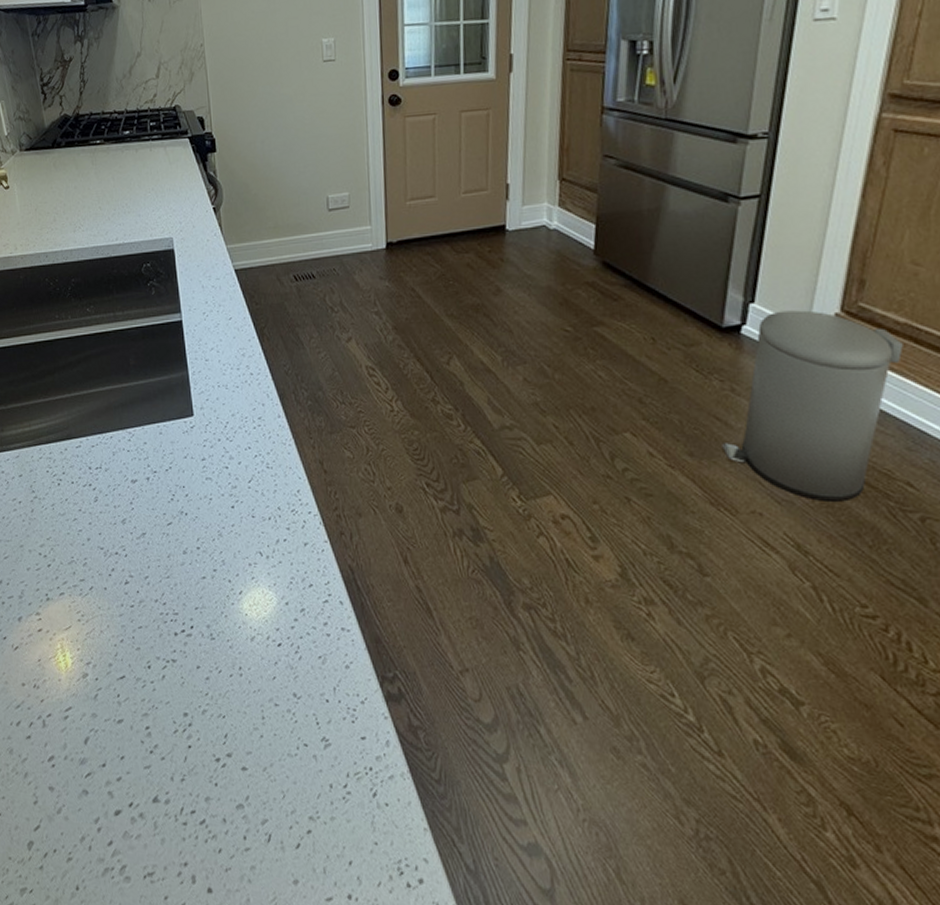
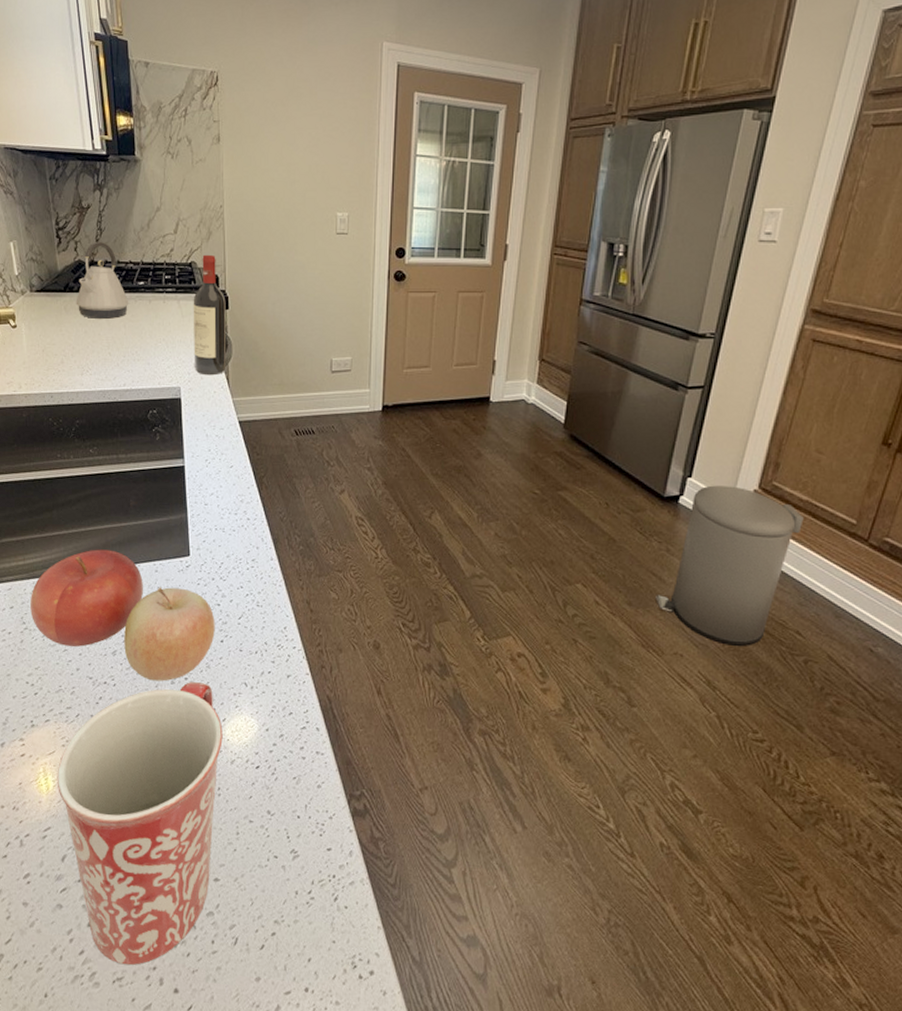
fruit: none [38,412,149,515] -> present [30,549,143,647]
kettle: none [64,93,116,173] -> present [76,241,129,319]
mug: none [74,551,241,860] -> present [57,682,223,966]
fruit: none [132,450,225,551] -> present [124,587,215,682]
wine bottle: none [179,96,218,224] -> present [193,254,227,376]

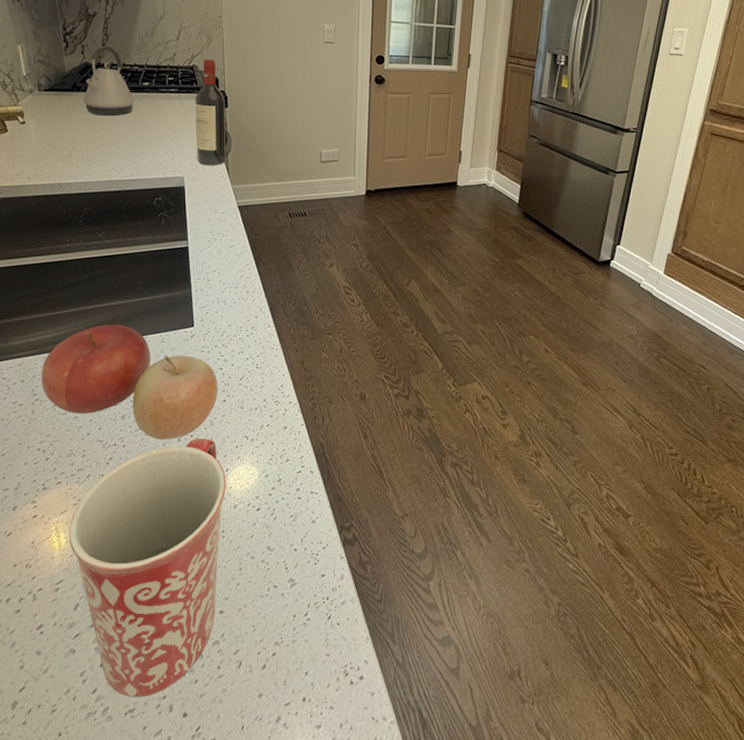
pedal bin: present [655,485,804,646] -> none [593,251,706,379]

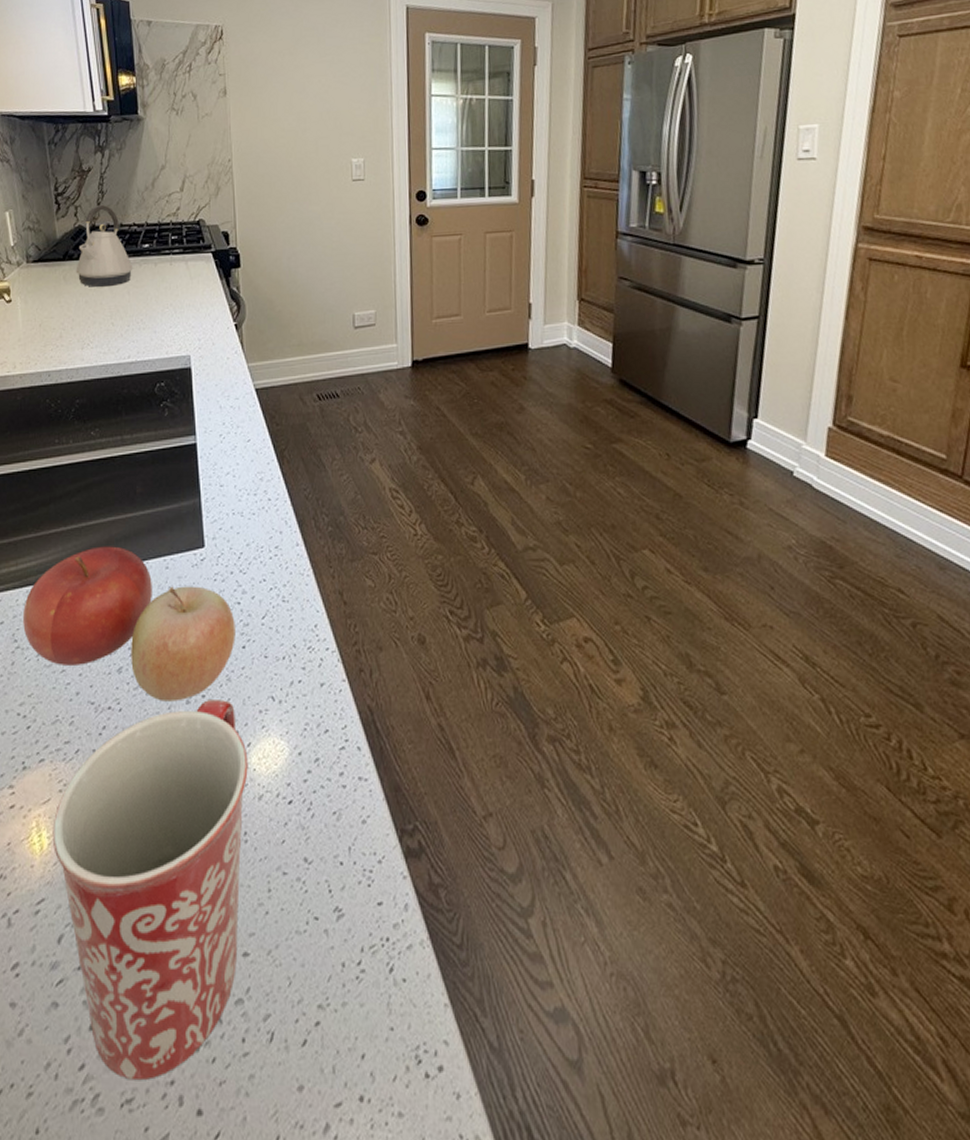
wine bottle: present [195,59,226,166] -> none [202,210,240,341]

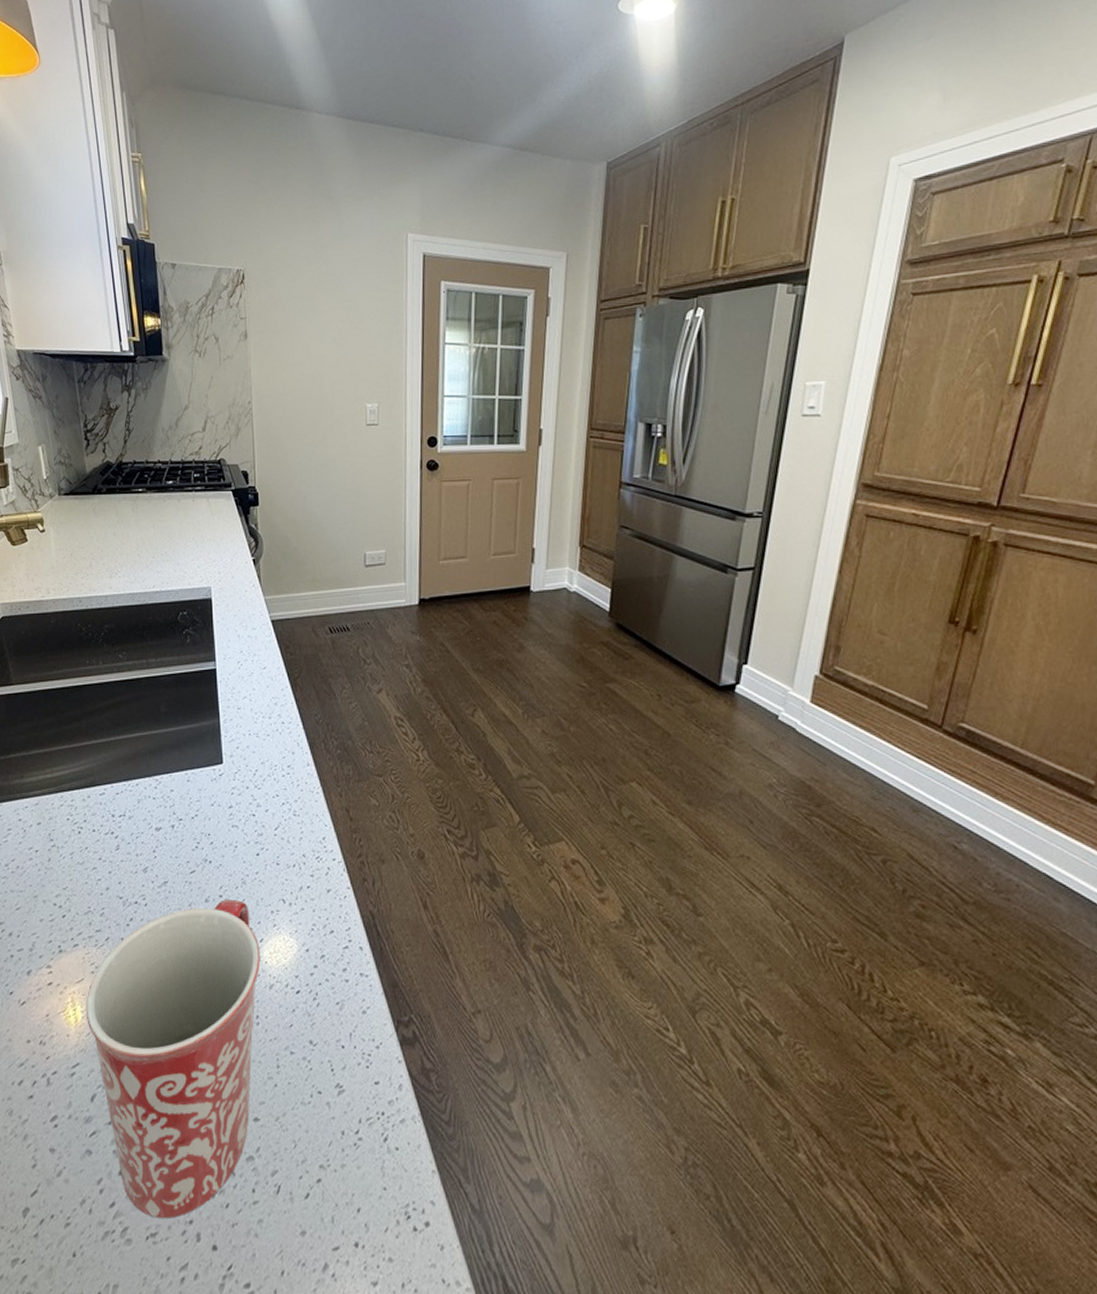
fruit: present [23,546,152,665] -> none [58,759,175,864]
kettle: present [76,204,133,287] -> none [104,441,158,520]
fruit: present [131,586,236,701] -> none [156,797,250,900]

